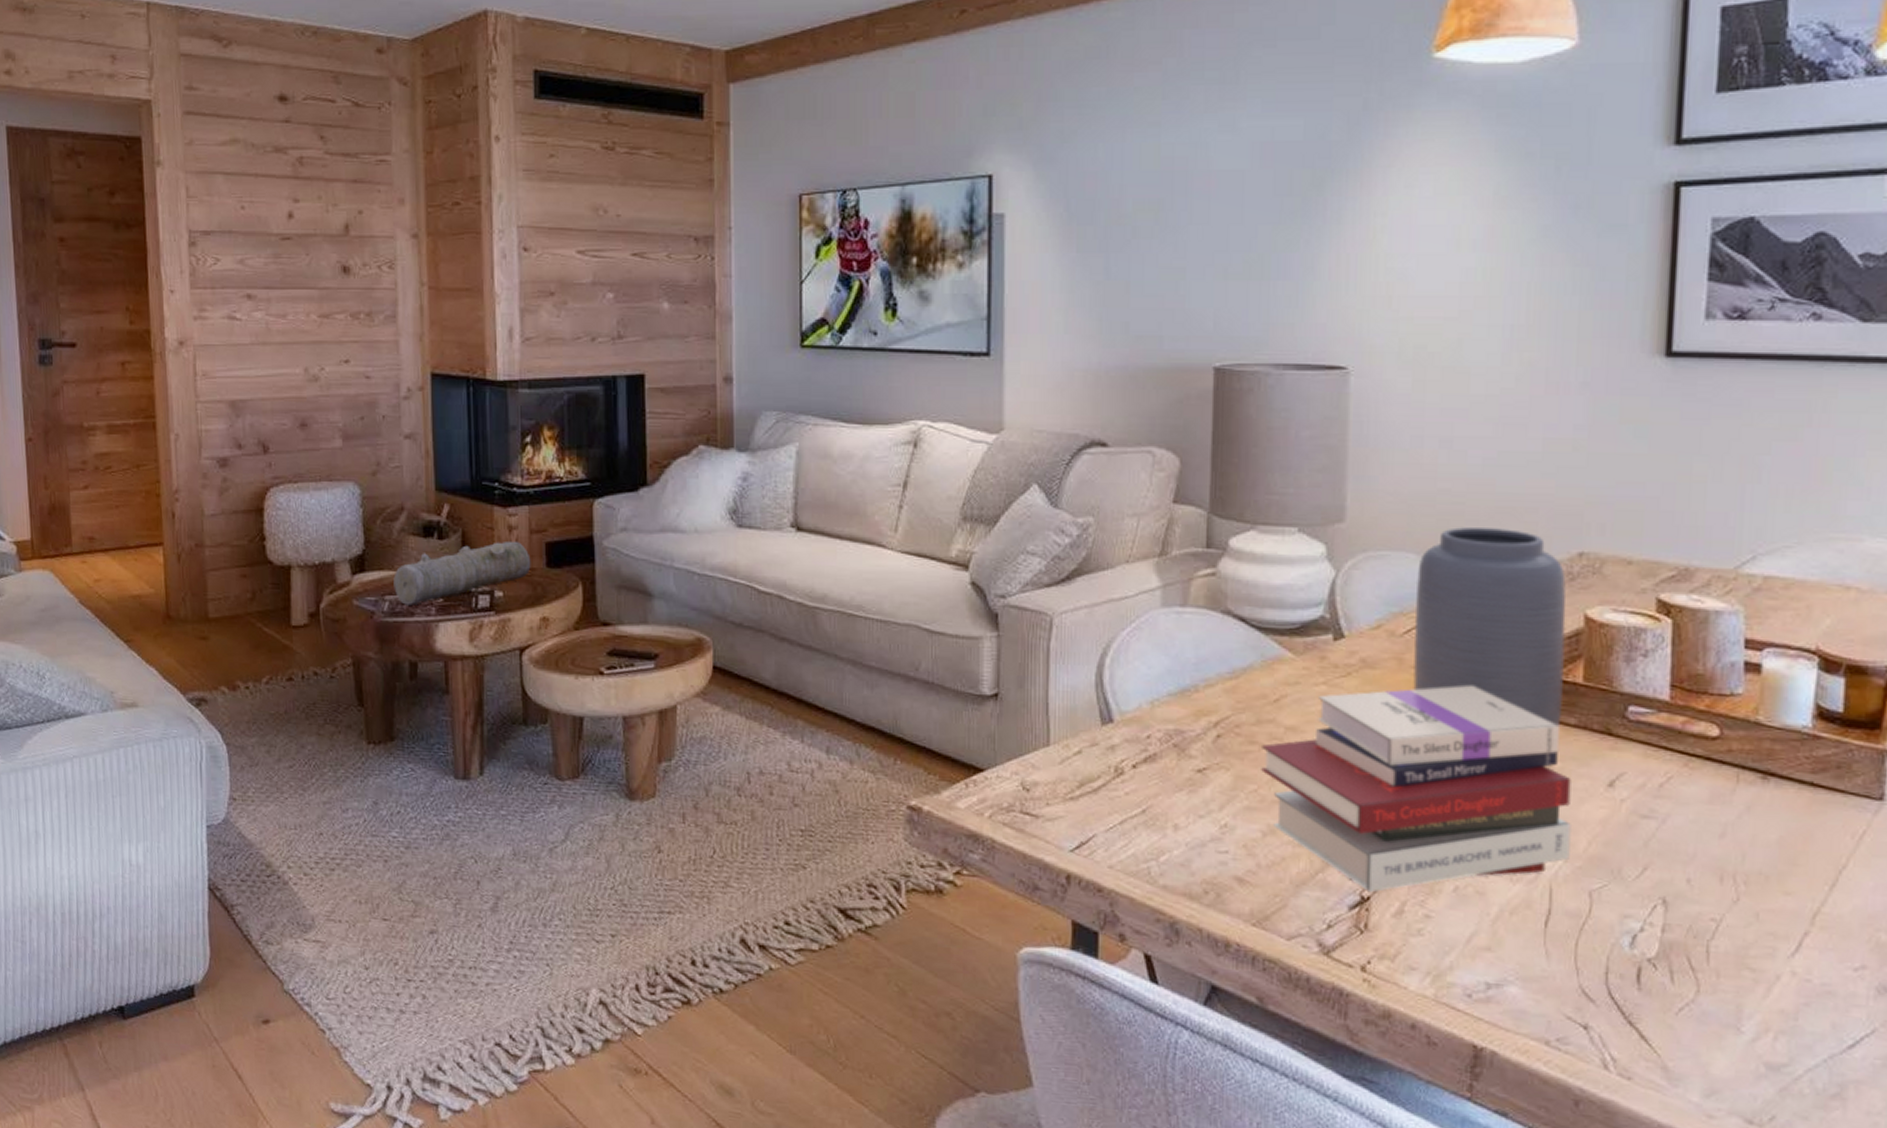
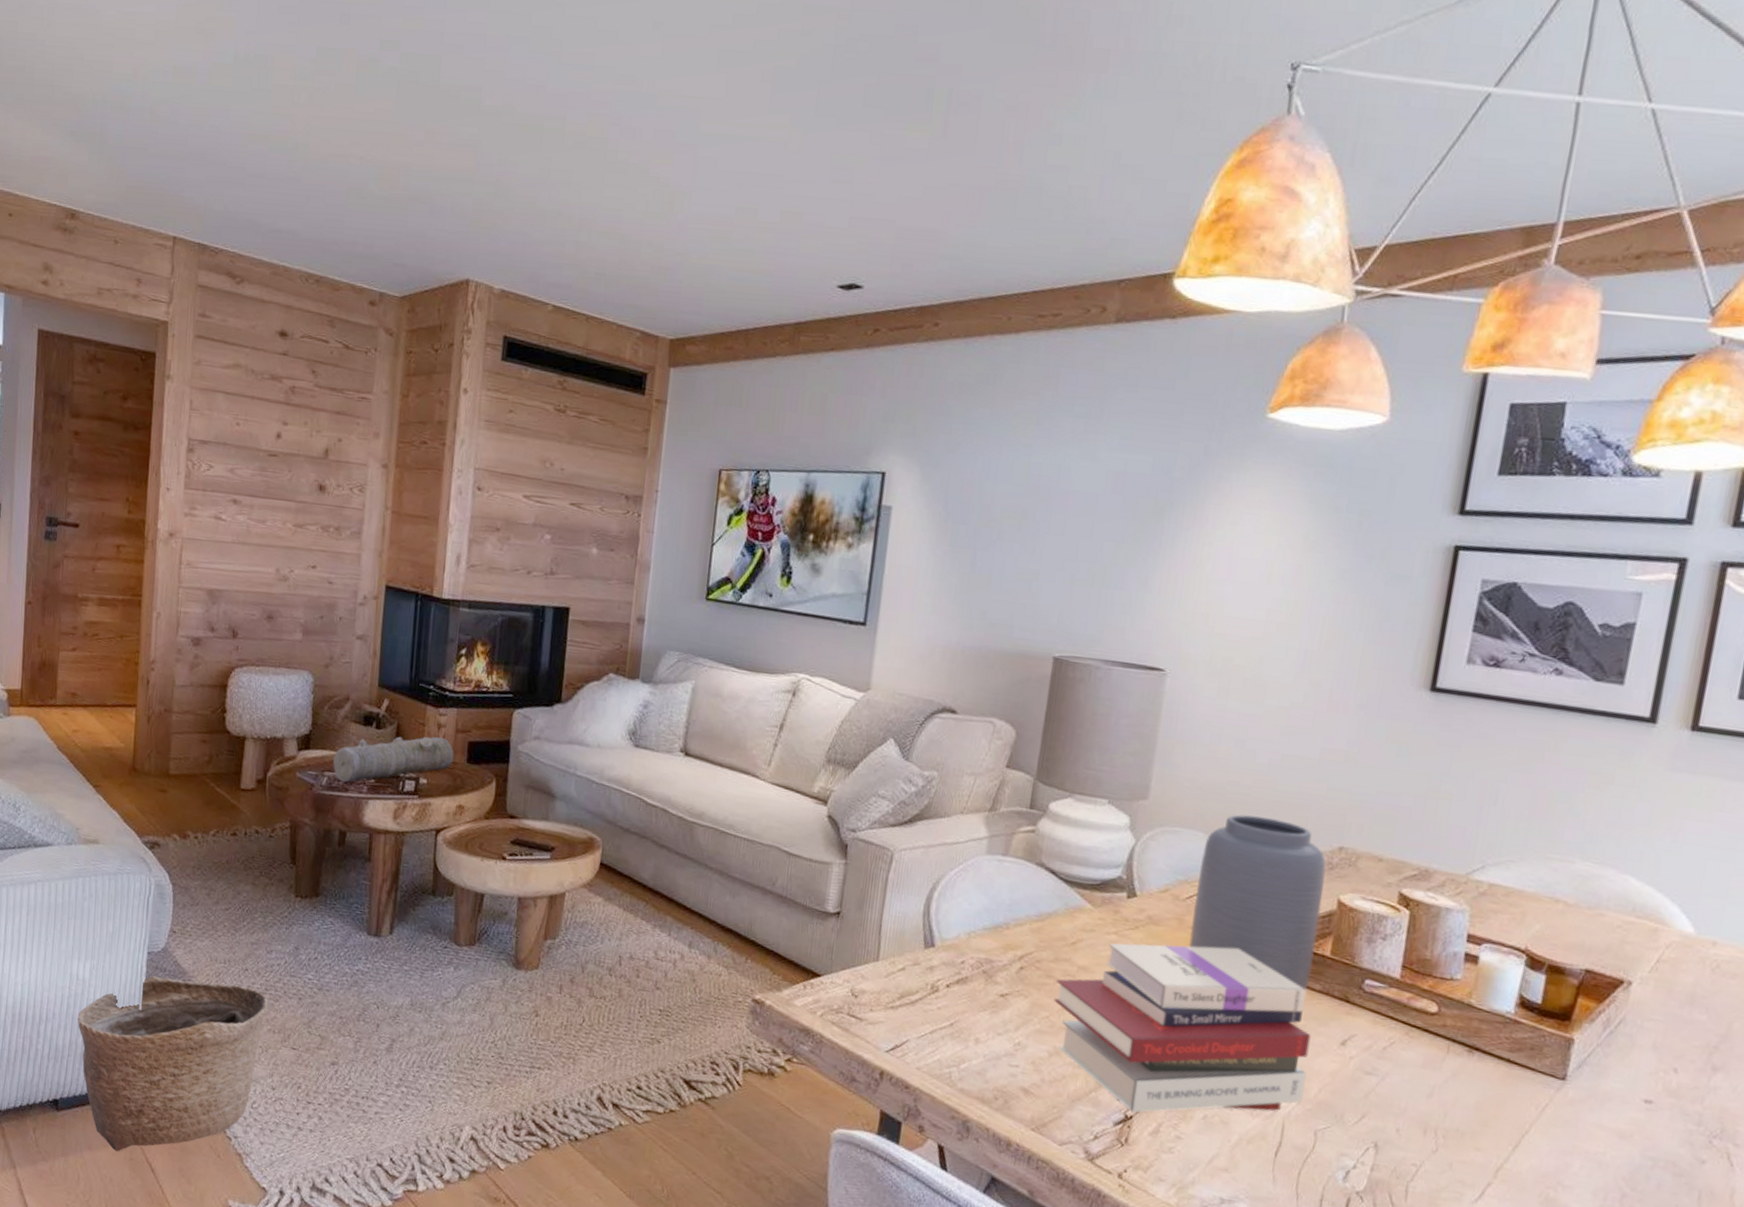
basket: none [135,852,350,1060] -> present [77,975,268,1152]

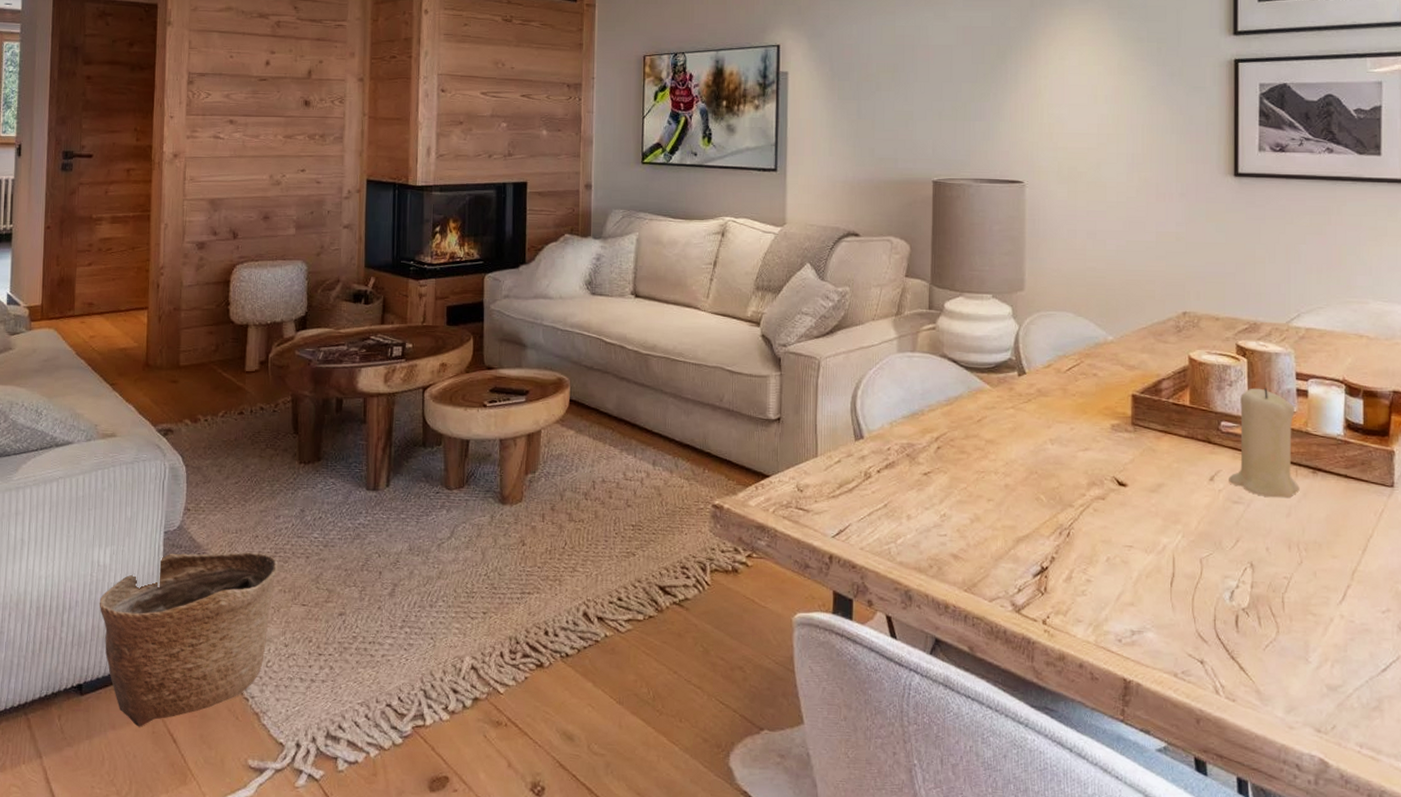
decorative log: present [333,736,454,783] -> none [328,305,435,355]
books: present [1054,942,1311,1113] -> none [969,407,1186,563]
vase: present [1189,814,1326,990] -> none [1074,294,1176,437]
candle: none [1363,945,1459,1076] -> present [1229,388,1300,498]

